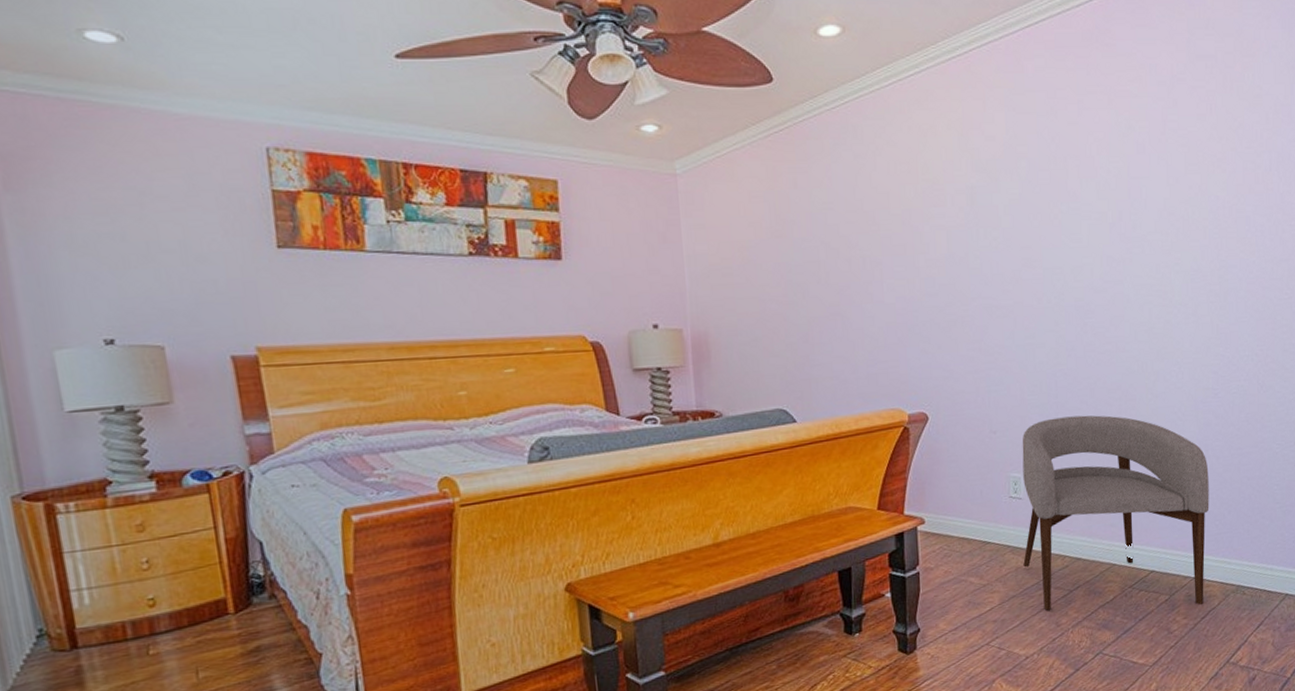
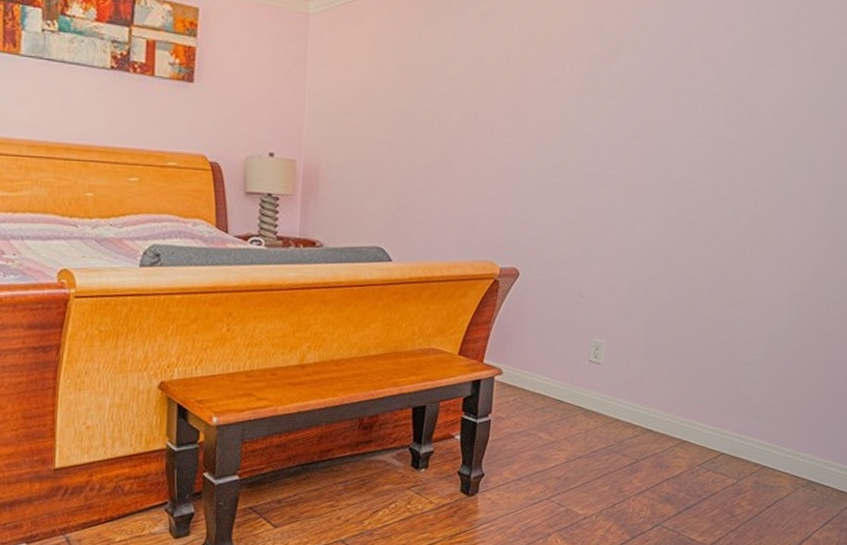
armchair: present [1022,415,1209,611] -> none [594,290,795,493]

